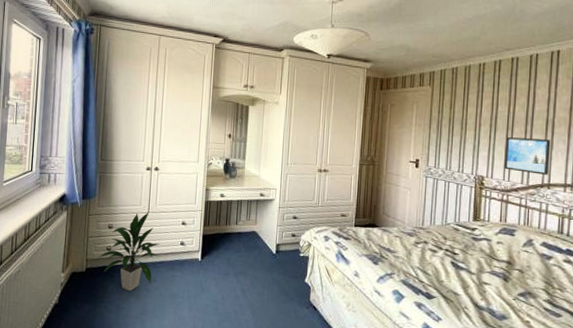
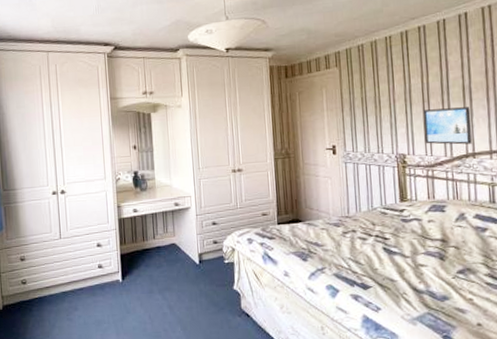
indoor plant: present [98,211,159,292] -> none [13,238,76,324]

